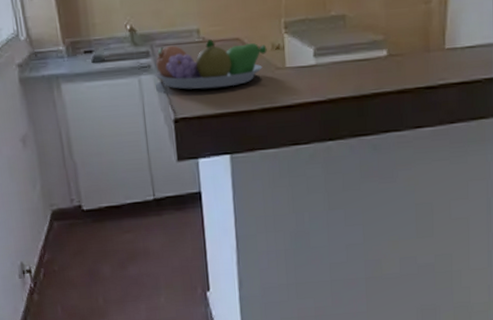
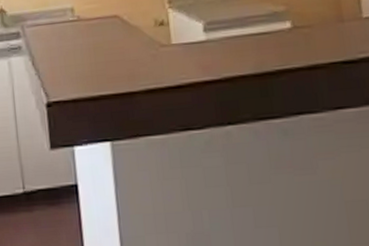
fruit bowl: present [155,40,267,89] -> none [26,18,150,71]

